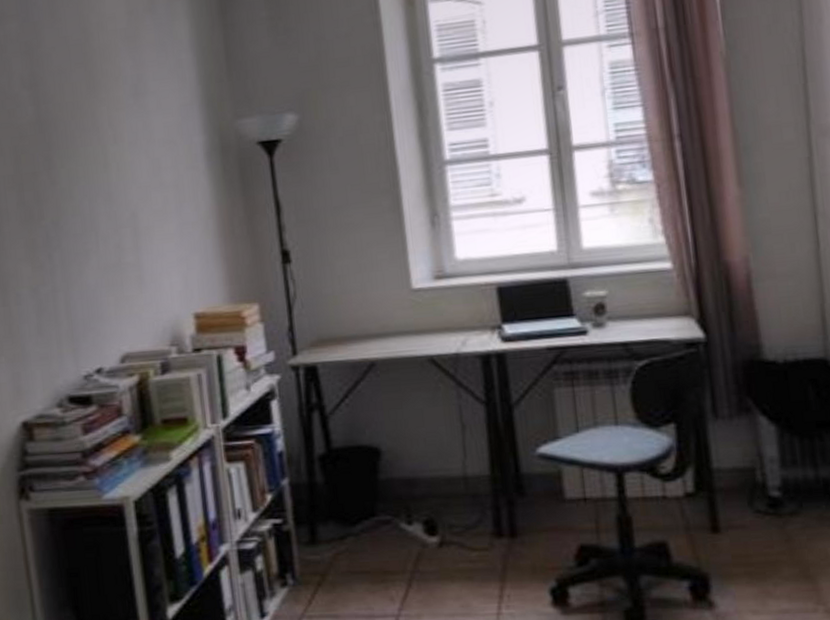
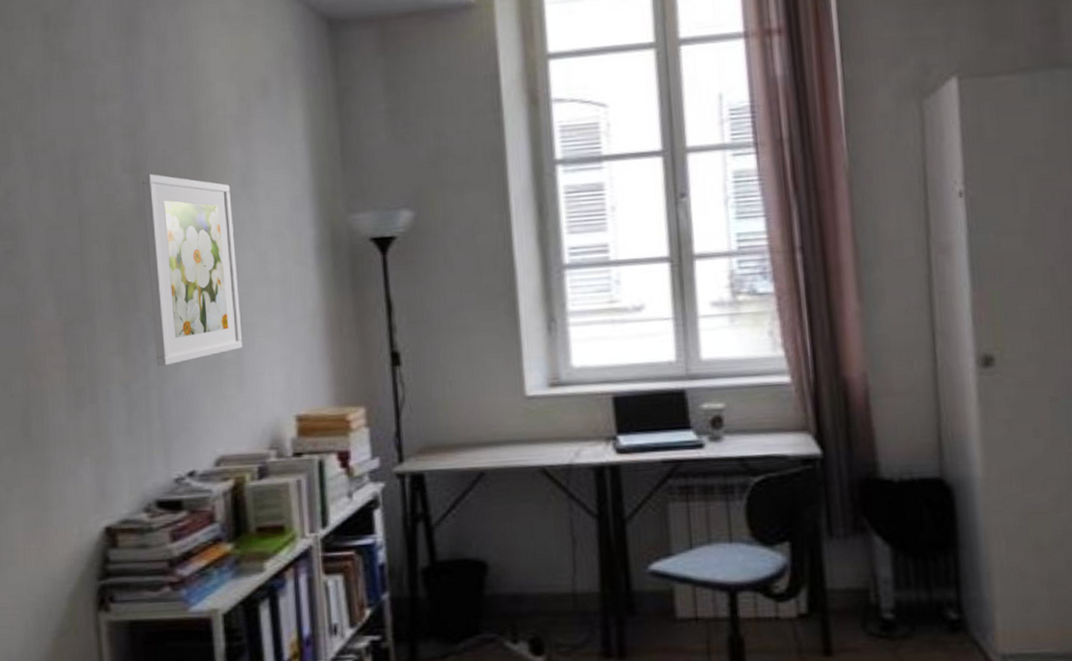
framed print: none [39,88,142,271] -> present [141,173,243,366]

